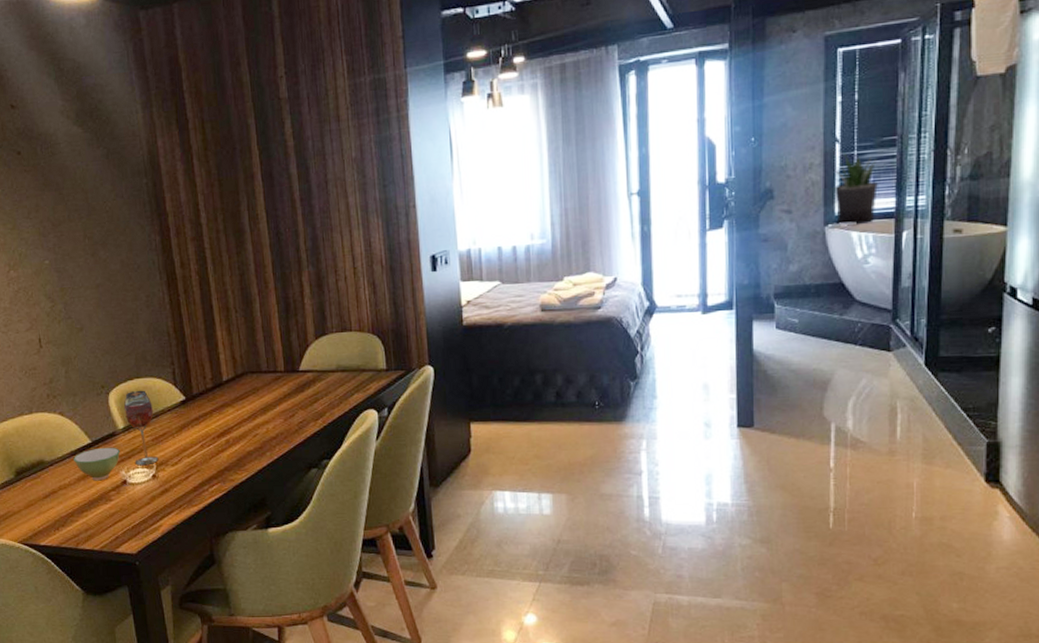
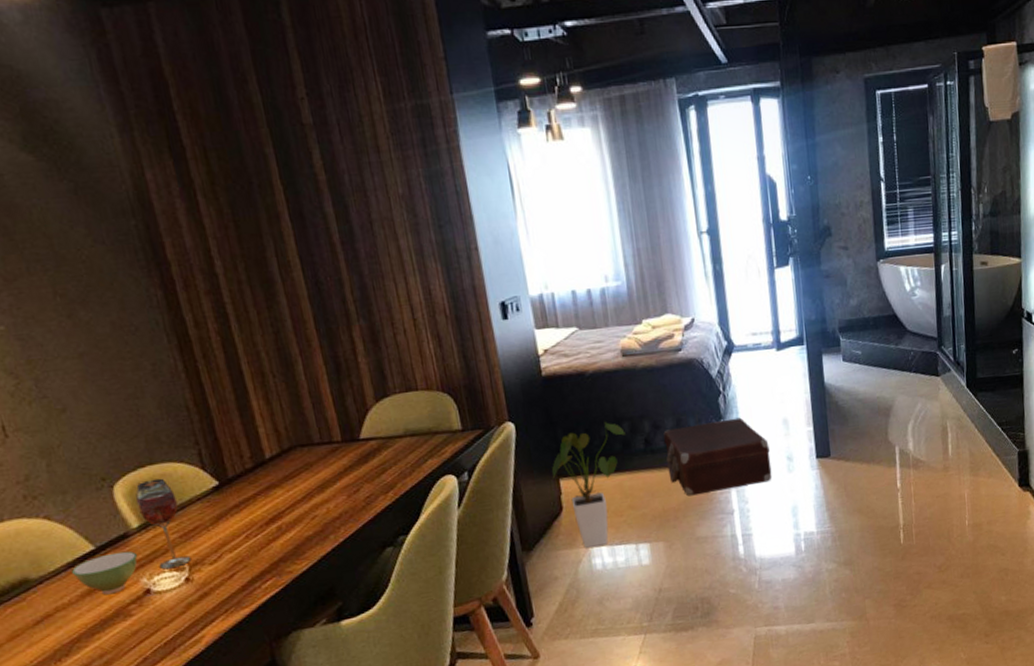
house plant: none [464,371,538,492] -> present [552,421,625,549]
suitcase: none [576,378,687,452] -> present [663,417,772,496]
planter: present [834,154,878,226] -> none [882,192,919,261]

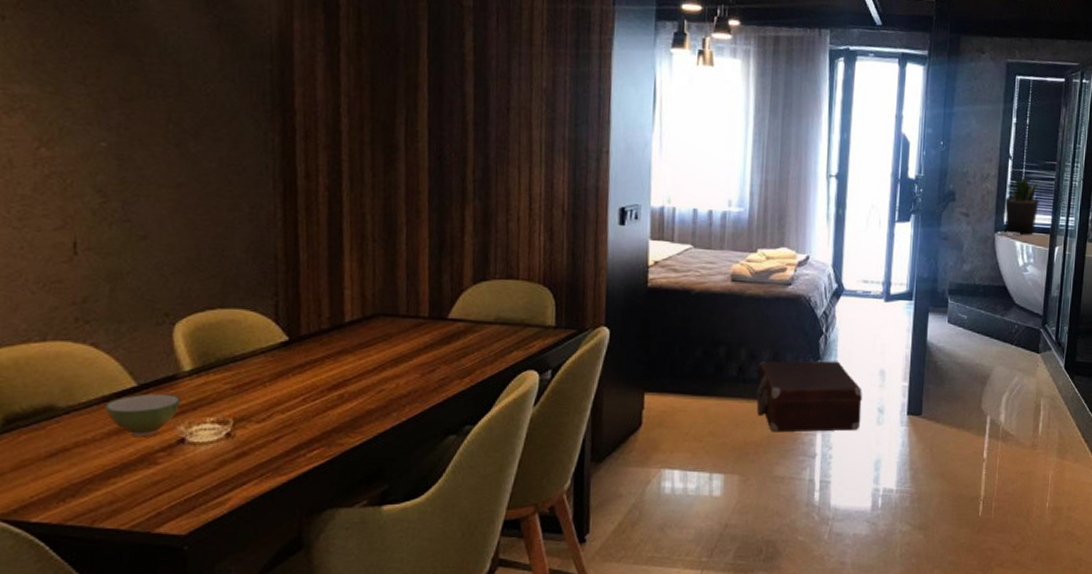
wineglass: present [135,478,192,569] -> none [194,323,239,421]
house plant: present [552,421,625,549] -> none [639,342,720,470]
planter: none [882,192,919,261] -> present [1004,170,1040,236]

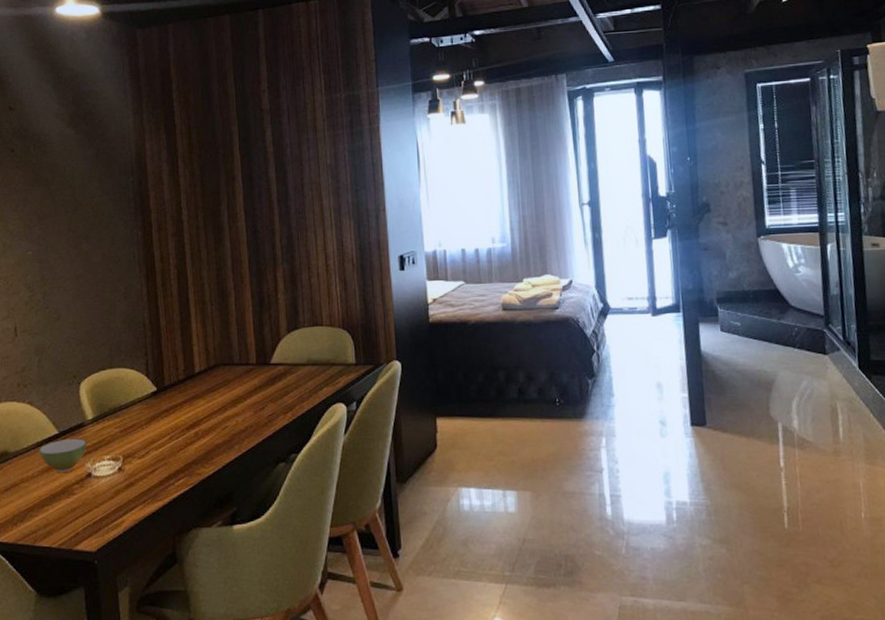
suitcase: present [756,360,862,432] -> none [537,377,644,449]
planter: present [1004,170,1040,236] -> none [763,174,802,238]

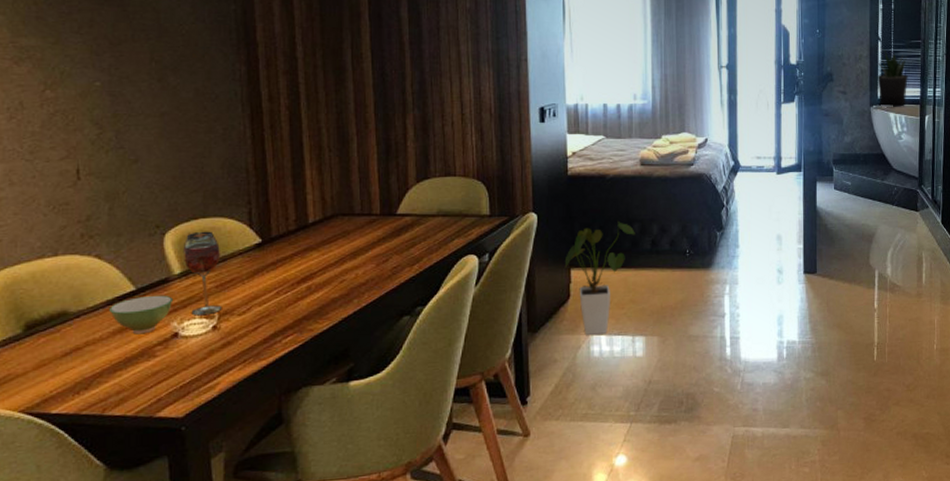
wineglass: none [94,380,126,458] -> present [182,231,222,316]
house plant: none [431,368,501,489] -> present [566,220,635,336]
planter: none [763,174,802,238] -> present [877,50,908,108]

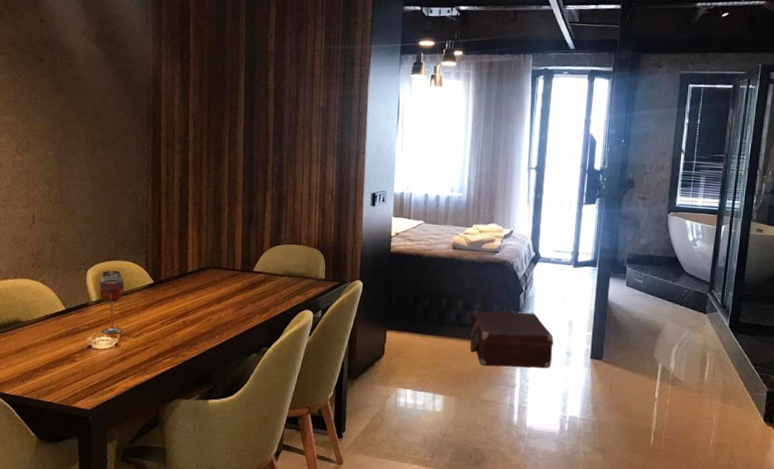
bowl: present [108,295,174,335] -> none [46,315,90,344]
house plant: present [566,220,635,336] -> none [382,294,443,389]
suitcase: none [669,230,763,297] -> present [470,311,554,369]
planter: present [877,50,908,108] -> none [677,162,709,216]

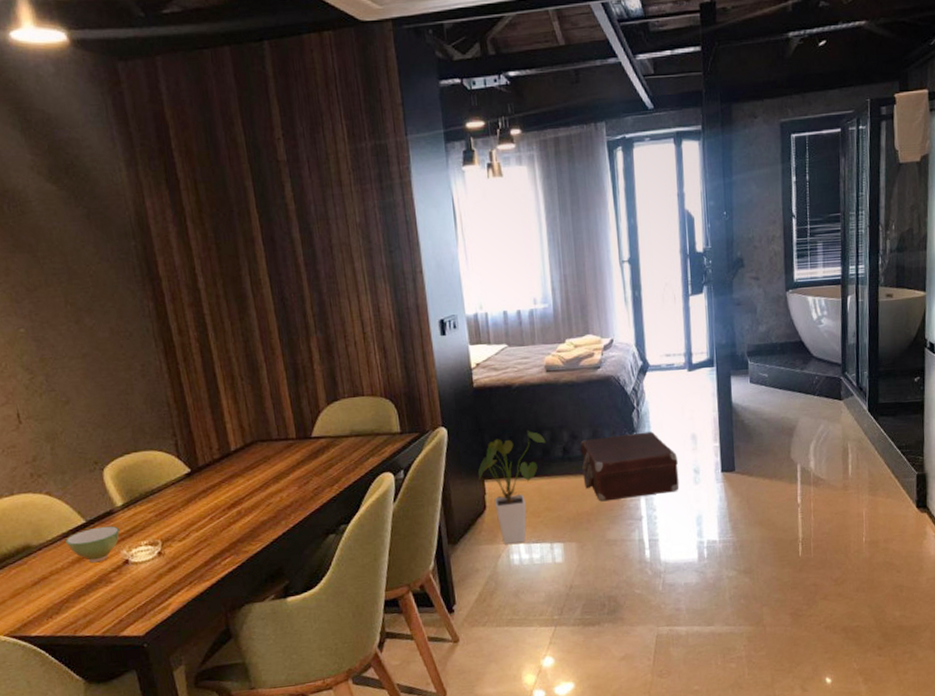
bowl: none [46,315,90,344] -> present [64,525,121,563]
wineglass: present [98,270,124,335] -> none [121,464,164,544]
house plant: none [382,294,443,389] -> present [478,430,546,545]

